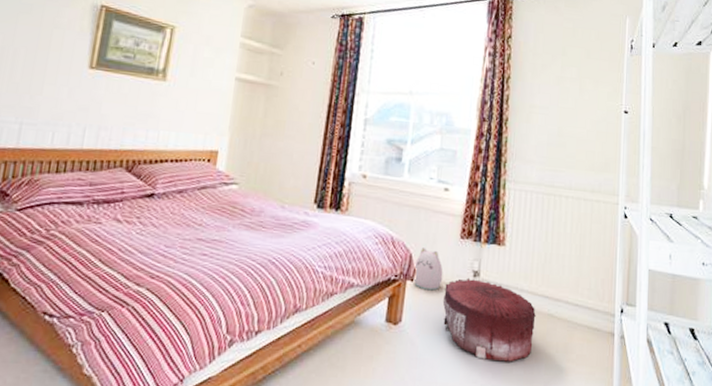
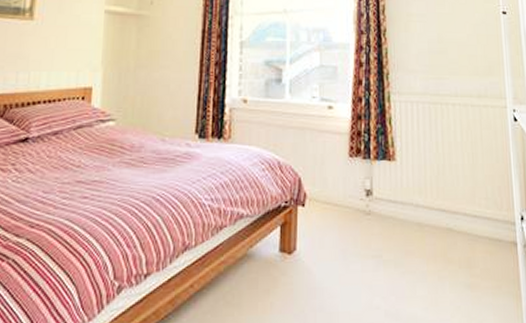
plush toy: present [413,247,443,291] -> none [303,170,335,215]
pouf: present [442,277,536,362] -> none [337,197,435,284]

